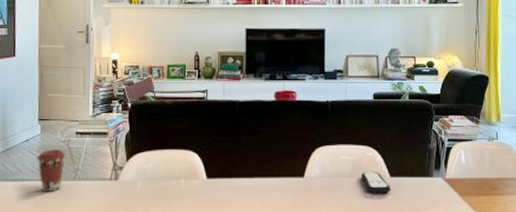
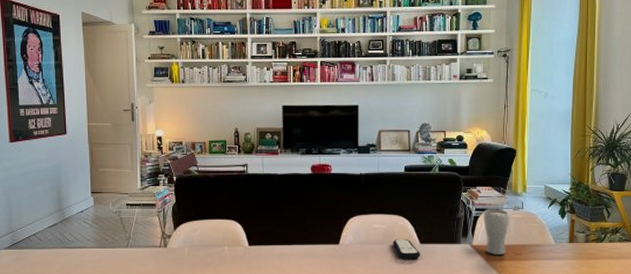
coffee cup: present [37,149,66,192] -> none [92,220,118,258]
drinking glass: none [456,140,485,189] -> present [483,209,510,255]

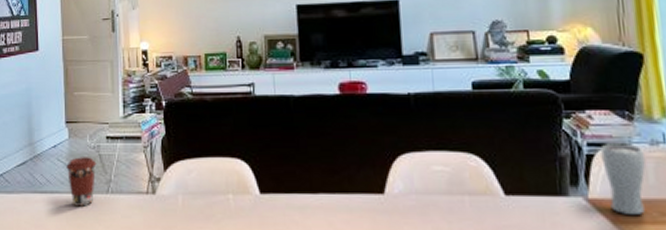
coffee cup: none [92,220,118,258] -> present [66,157,97,207]
remote control: present [393,238,421,259] -> none [463,186,508,218]

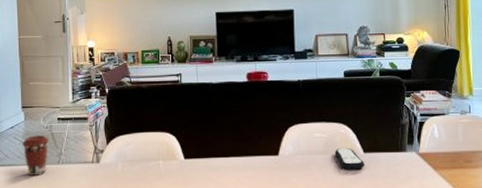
remote control: none [463,186,508,218] -> present [335,147,365,170]
drinking glass: present [600,144,646,215] -> none [429,114,458,163]

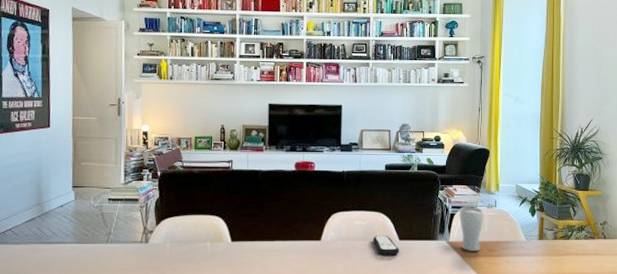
coffee cup: present [22,135,49,176] -> none [71,214,99,254]
drinking glass: none [429,114,458,163] -> present [459,207,484,251]

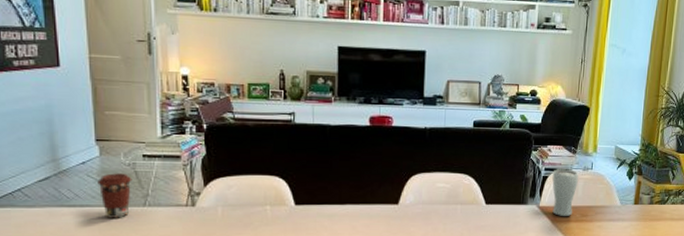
coffee cup: none [71,214,99,254] -> present [97,173,132,218]
remote control: present [373,235,400,255] -> none [457,198,486,221]

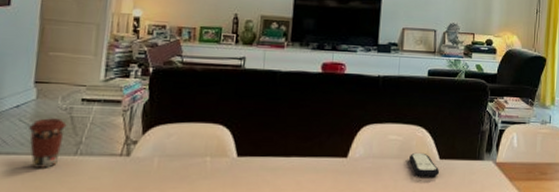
remote control: none [457,198,486,221] -> present [409,152,440,177]
drinking glass: present [552,169,579,216] -> none [509,122,537,174]

